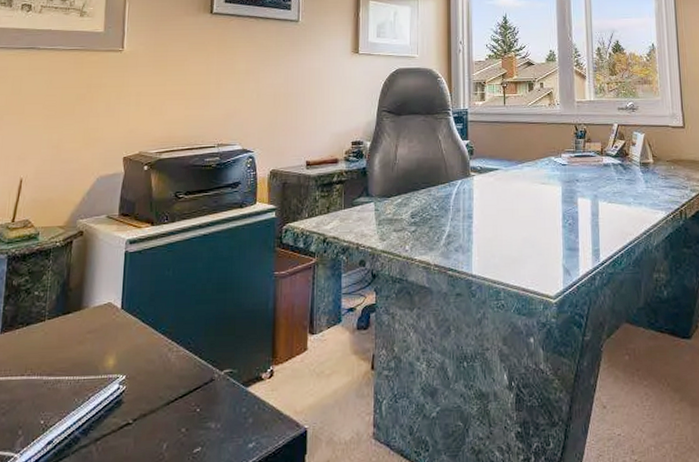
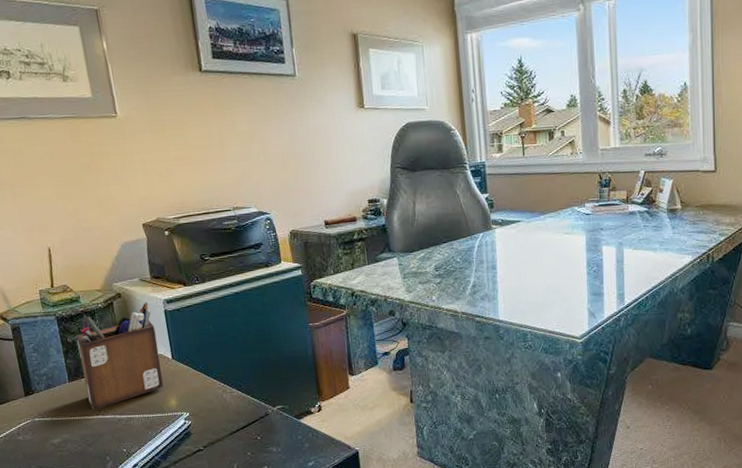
desk organizer: none [17,241,111,369] -> present [76,301,164,410]

